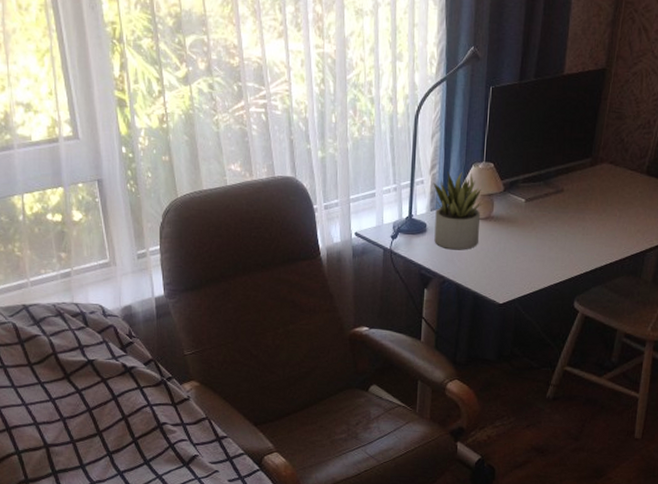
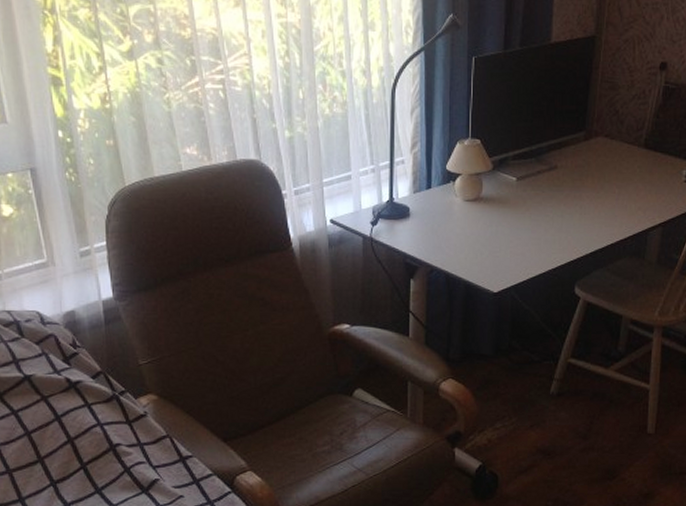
succulent plant: present [433,171,483,250] -> none [415,150,470,235]

